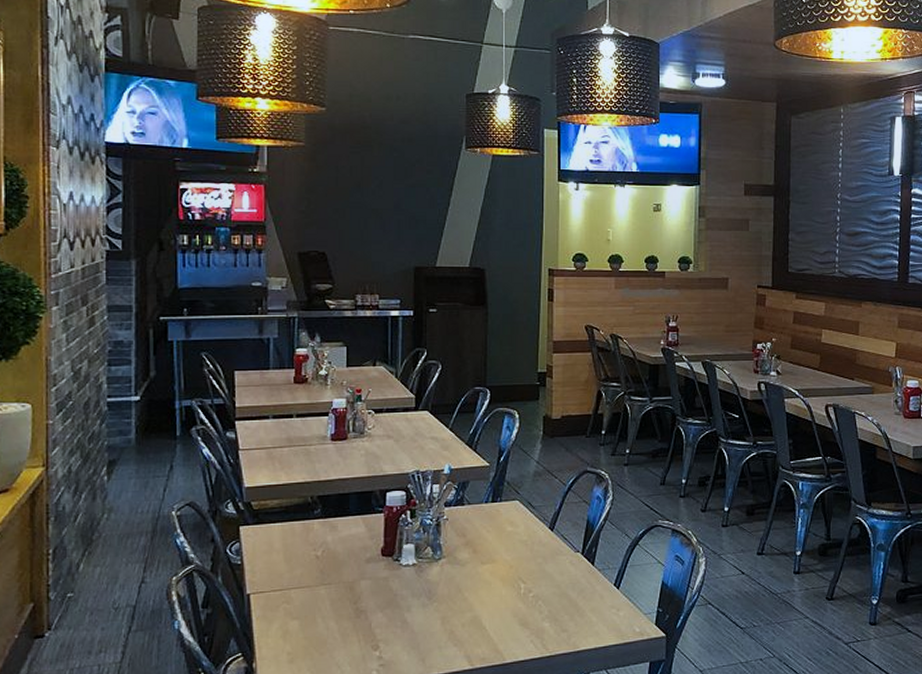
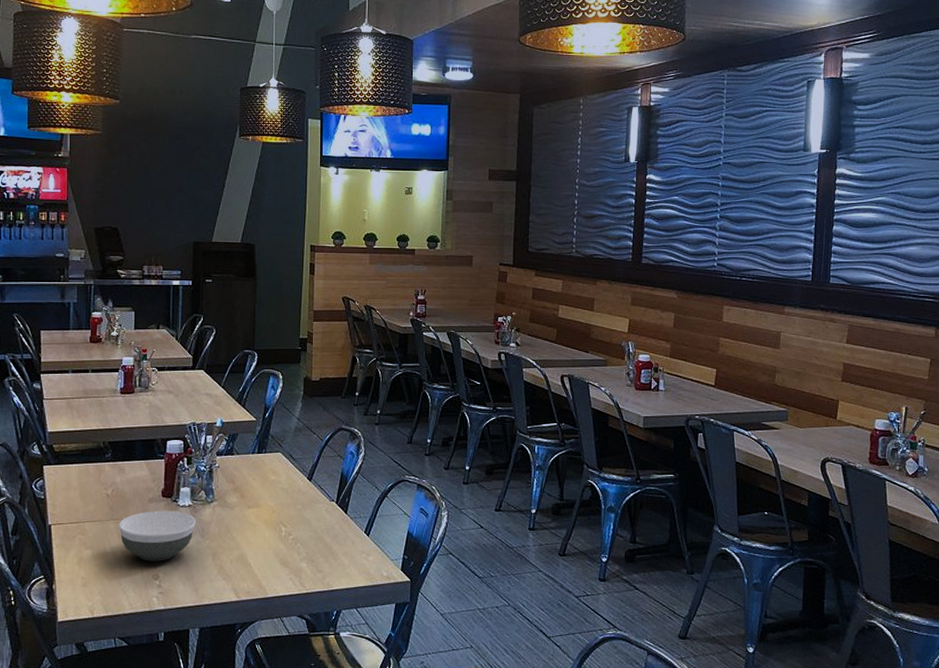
bowl: none [330,571,422,630] -> present [118,510,197,562]

